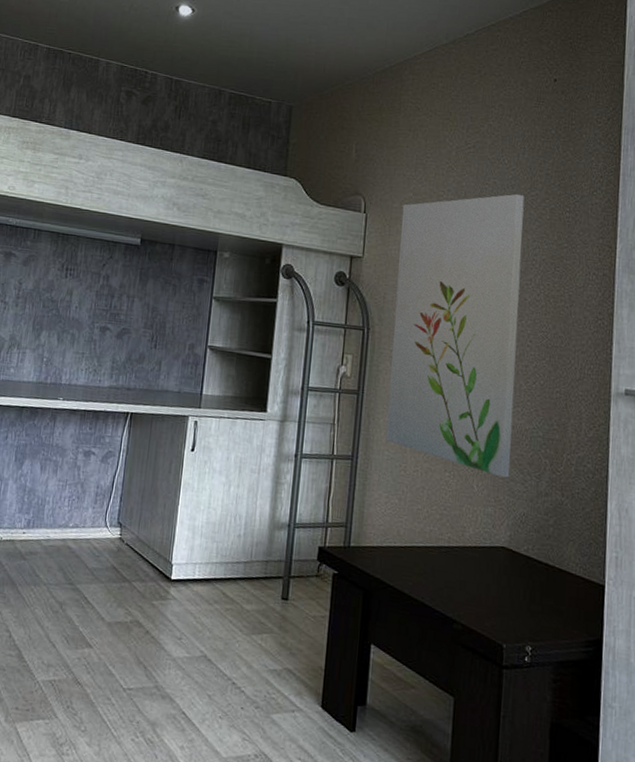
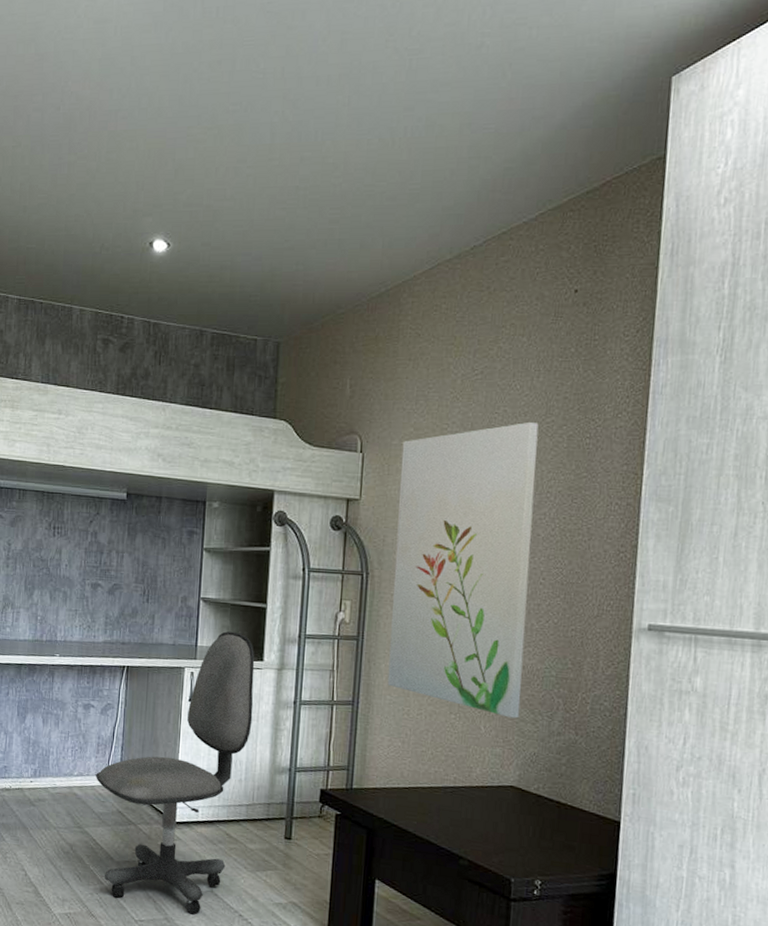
office chair: none [92,381,258,683] -> present [96,631,255,915]

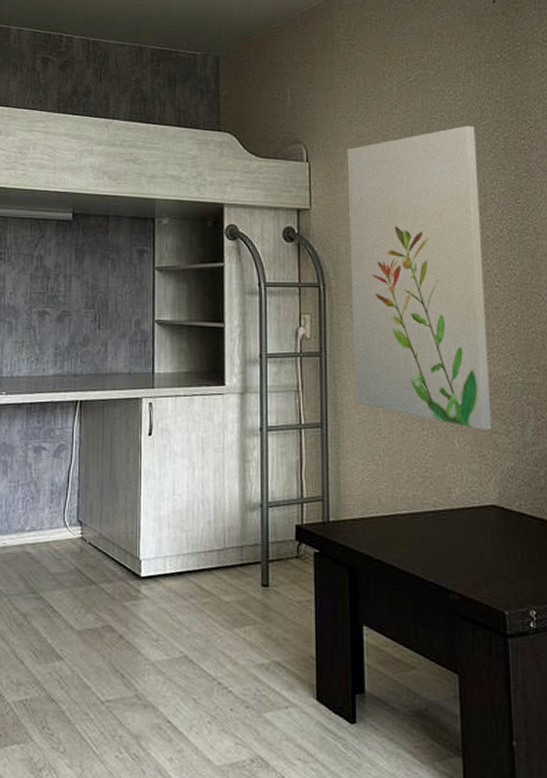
office chair: present [96,631,255,915] -> none [50,355,218,688]

